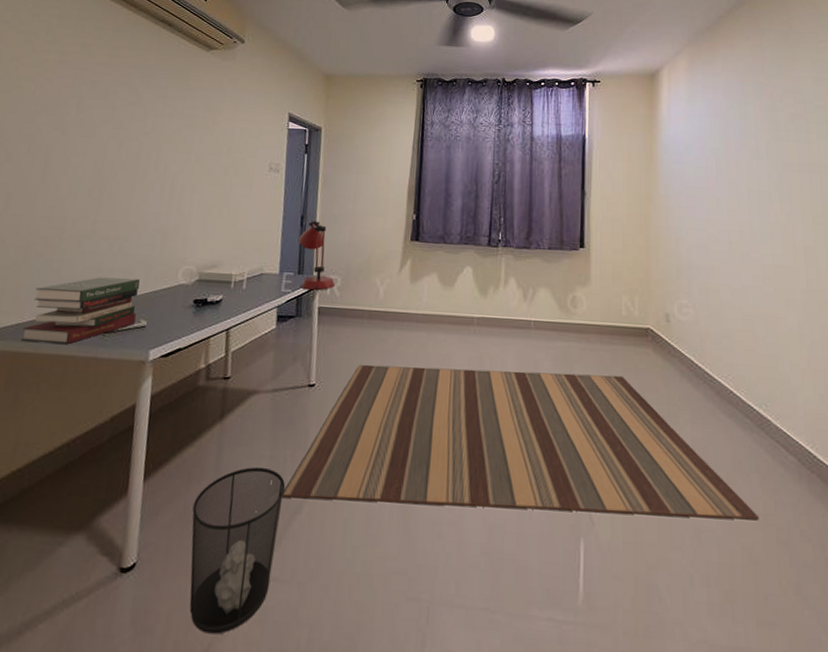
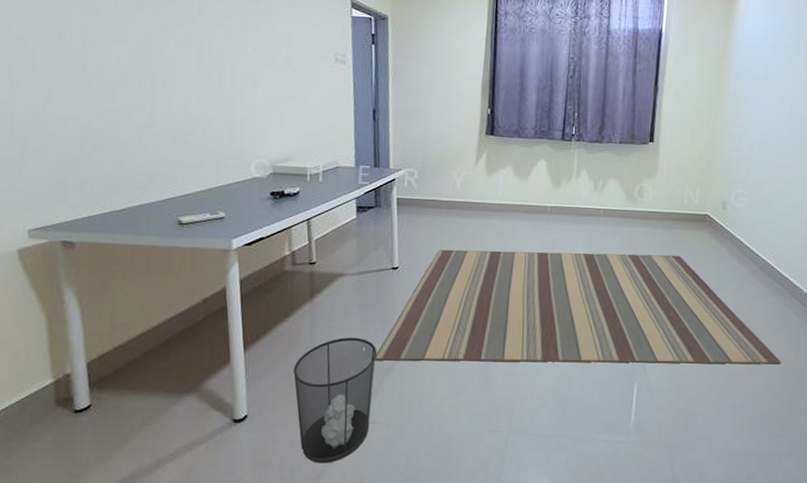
books: present [22,277,140,344] -> none [96,170,213,235]
desk lamp: present [299,221,336,291] -> none [372,114,413,183]

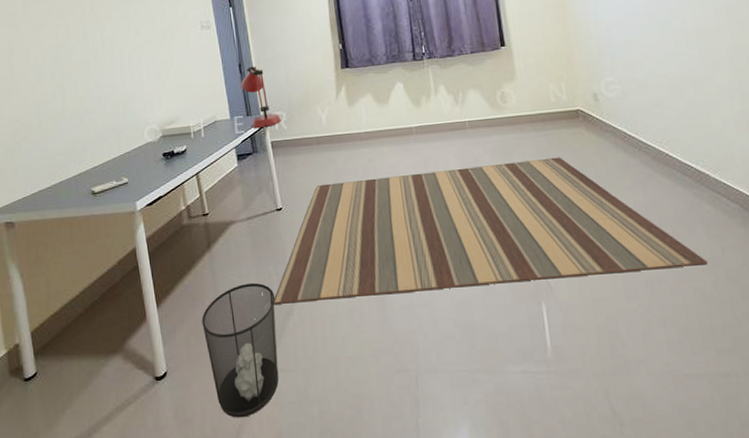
desk lamp: none [372,114,413,183] -> present [241,66,282,129]

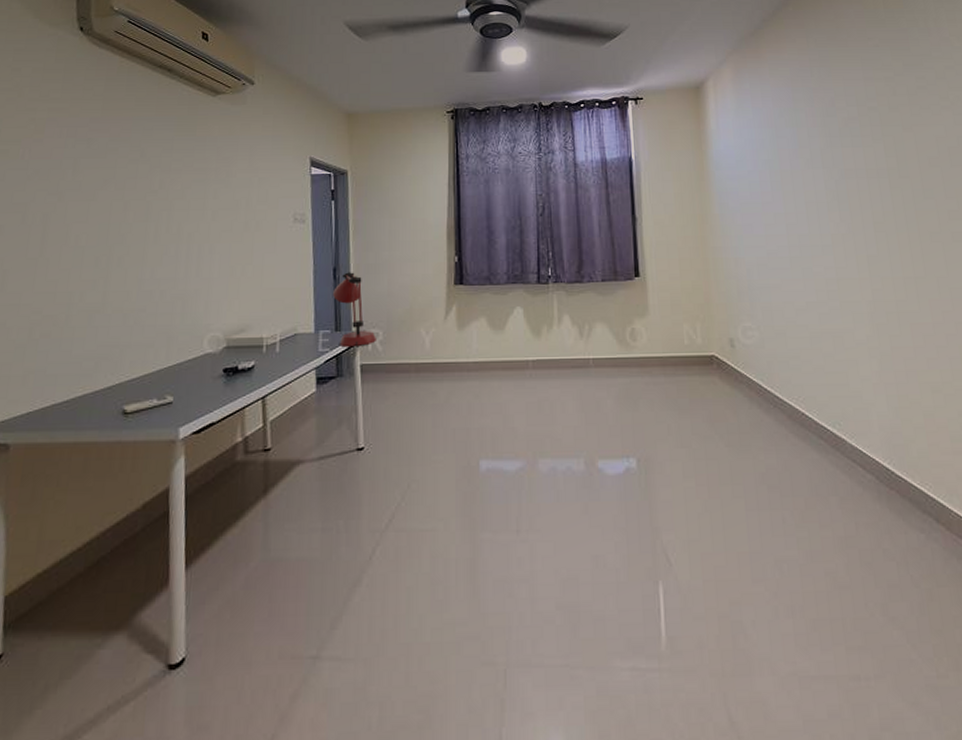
waste bin: present [202,282,279,418] -> none [242,541,342,724]
rug: present [273,157,708,304] -> none [338,408,841,571]

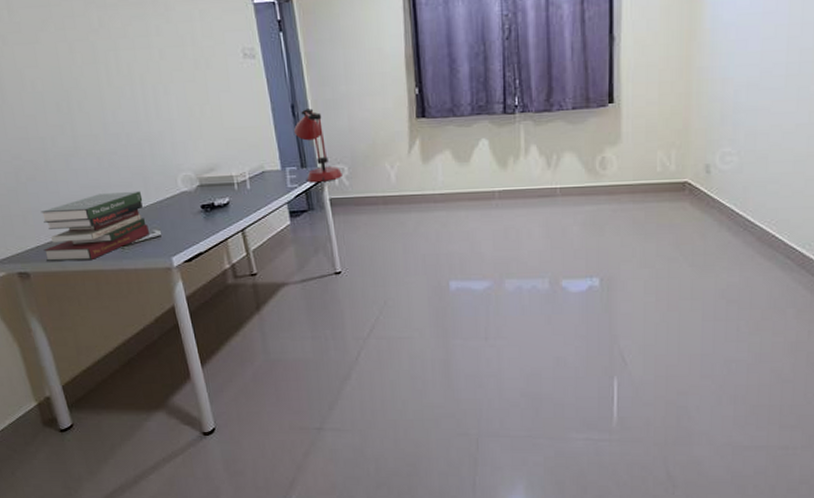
books: none [34,351,162,430] -> present [40,191,149,261]

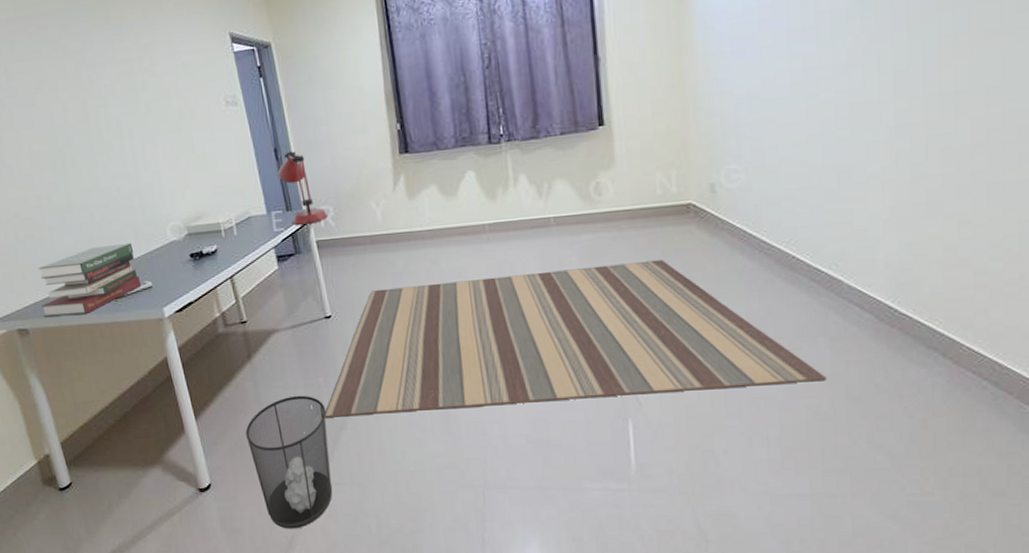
waste bin: none [251,346,335,471] -> present [245,395,333,529]
rug: none [330,232,791,368] -> present [324,259,826,418]

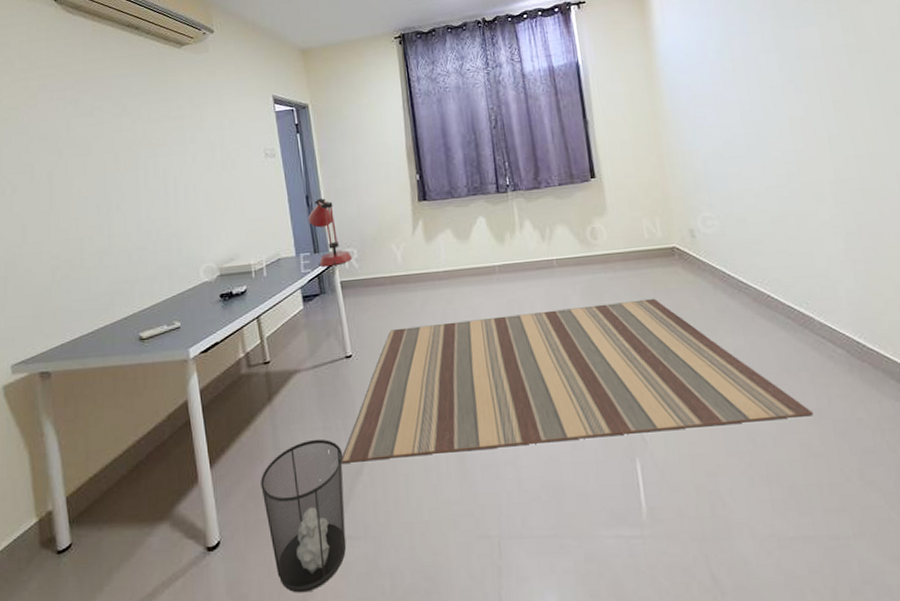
books: present [38,242,141,317] -> none [67,283,169,359]

